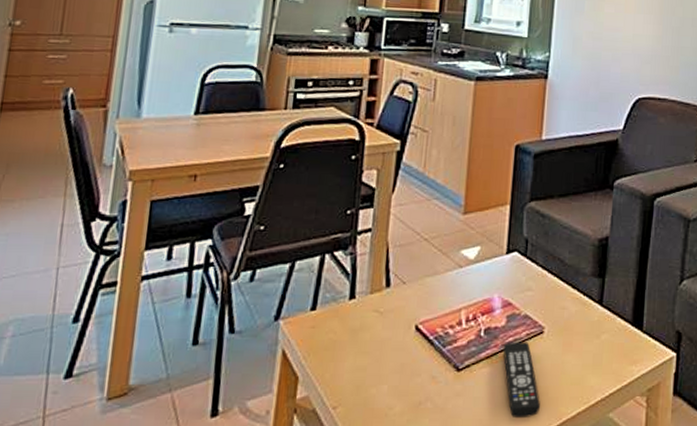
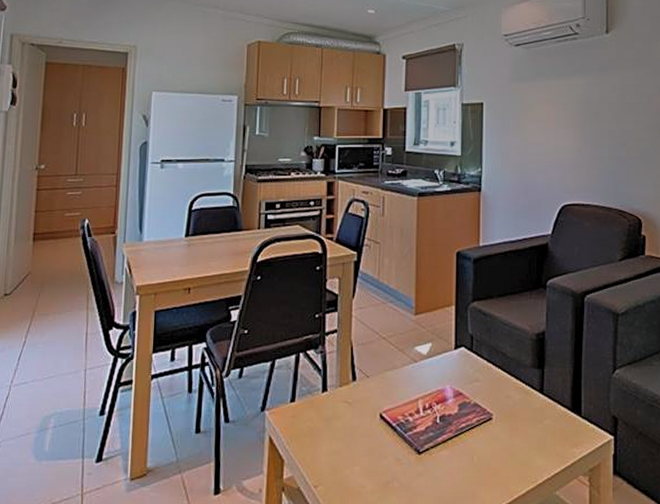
remote control: present [503,342,540,419] -> none [457,427,493,496]

